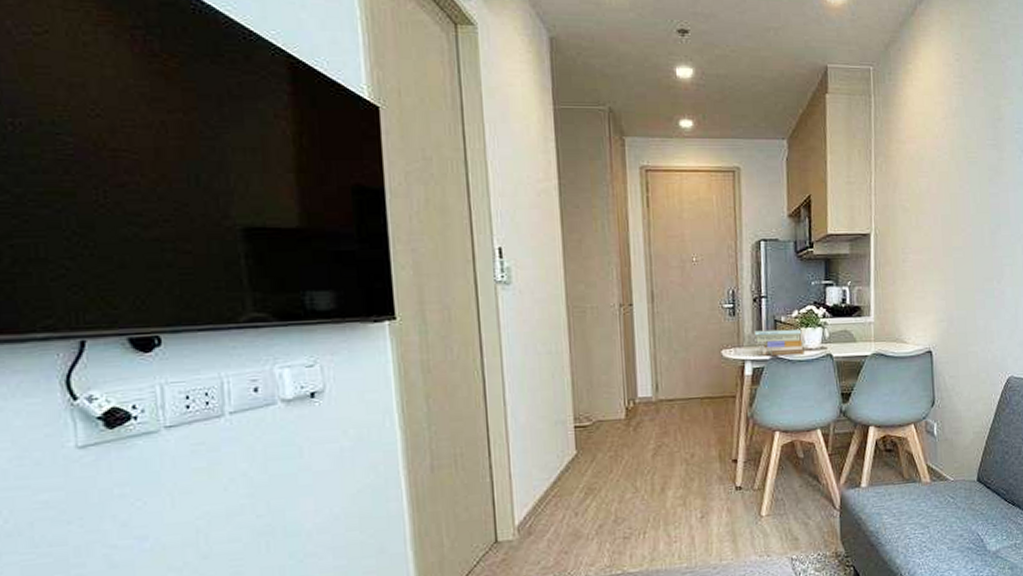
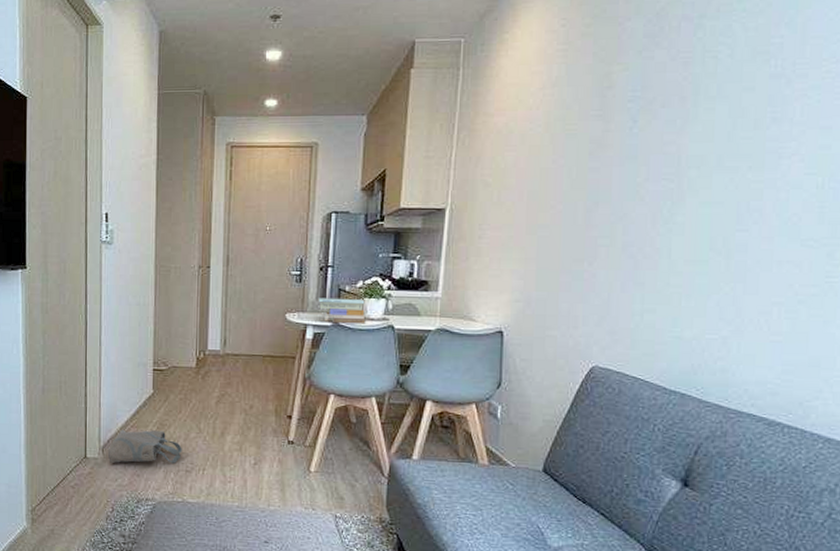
tote bag: none [524,496,617,545] -> present [107,429,182,464]

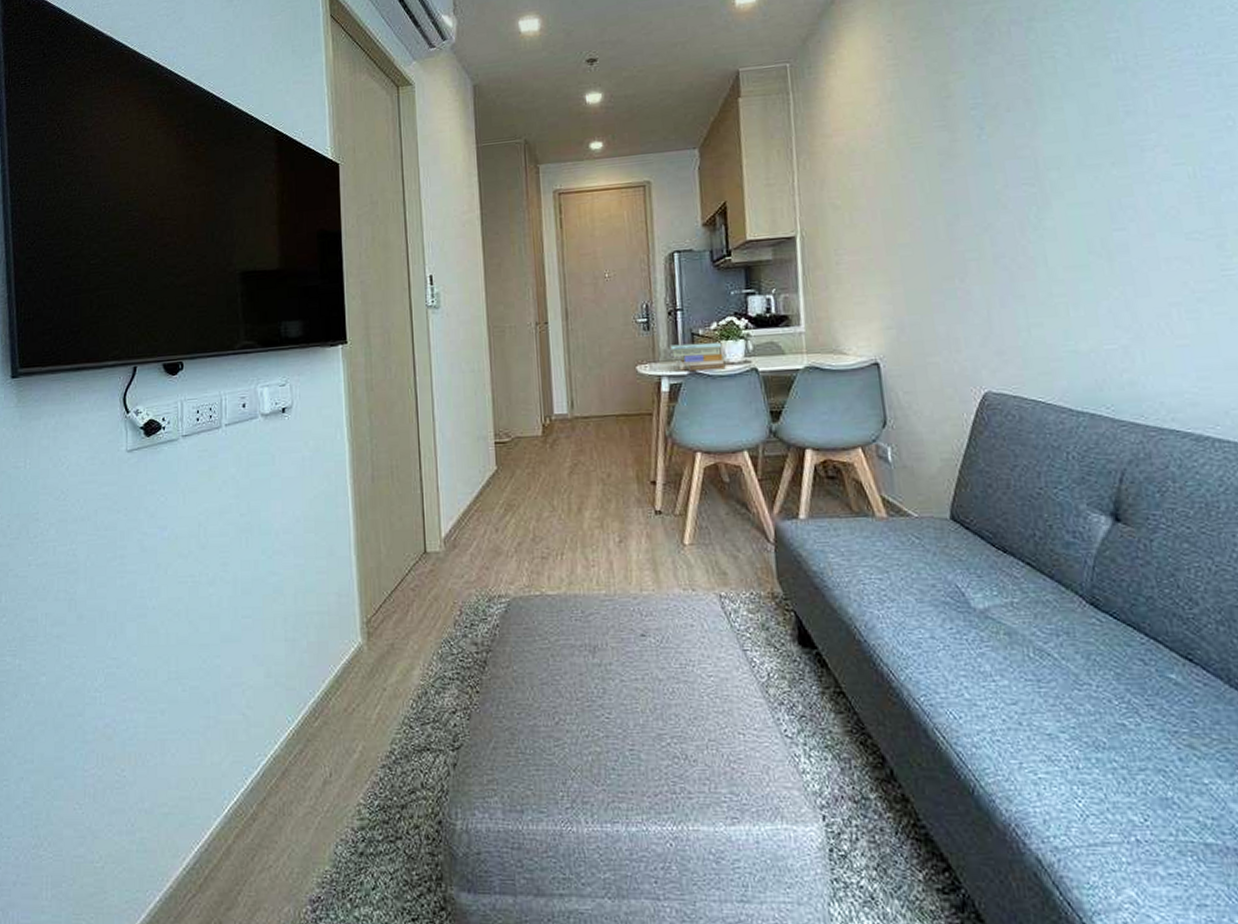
tote bag: present [107,429,182,464] -> none [450,512,535,558]

